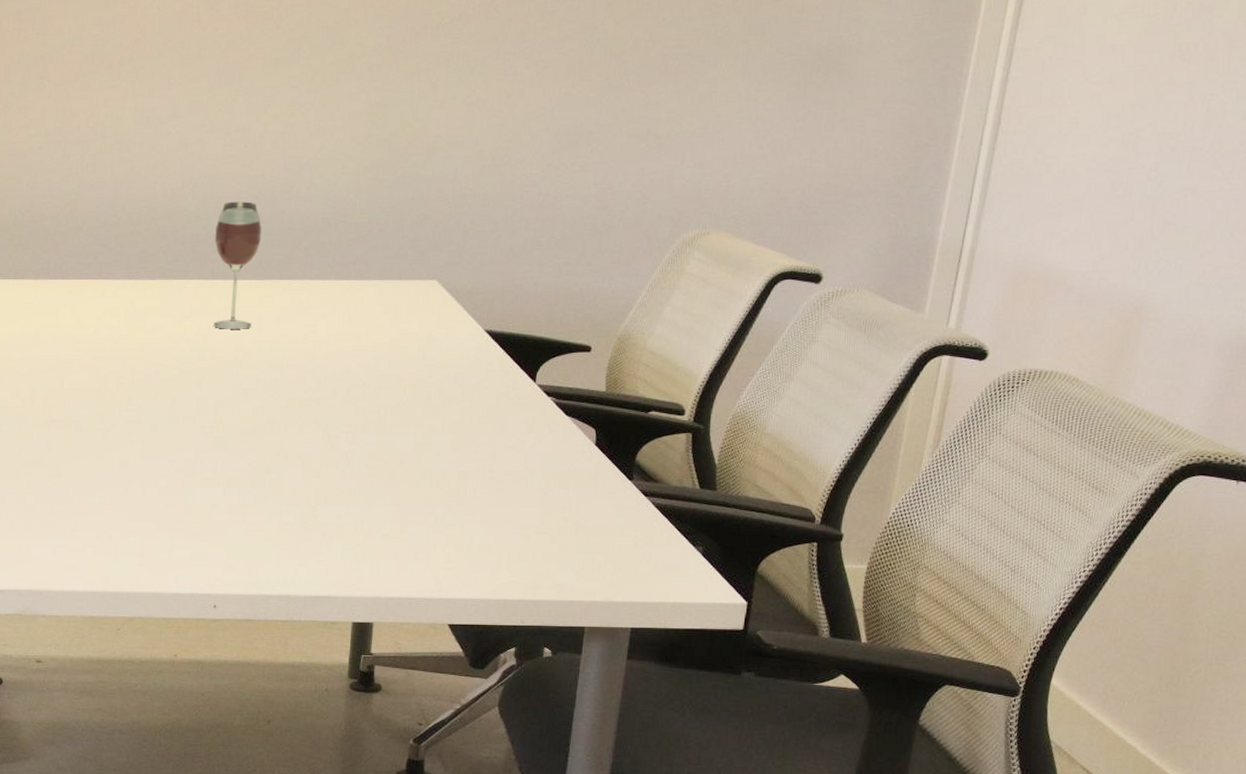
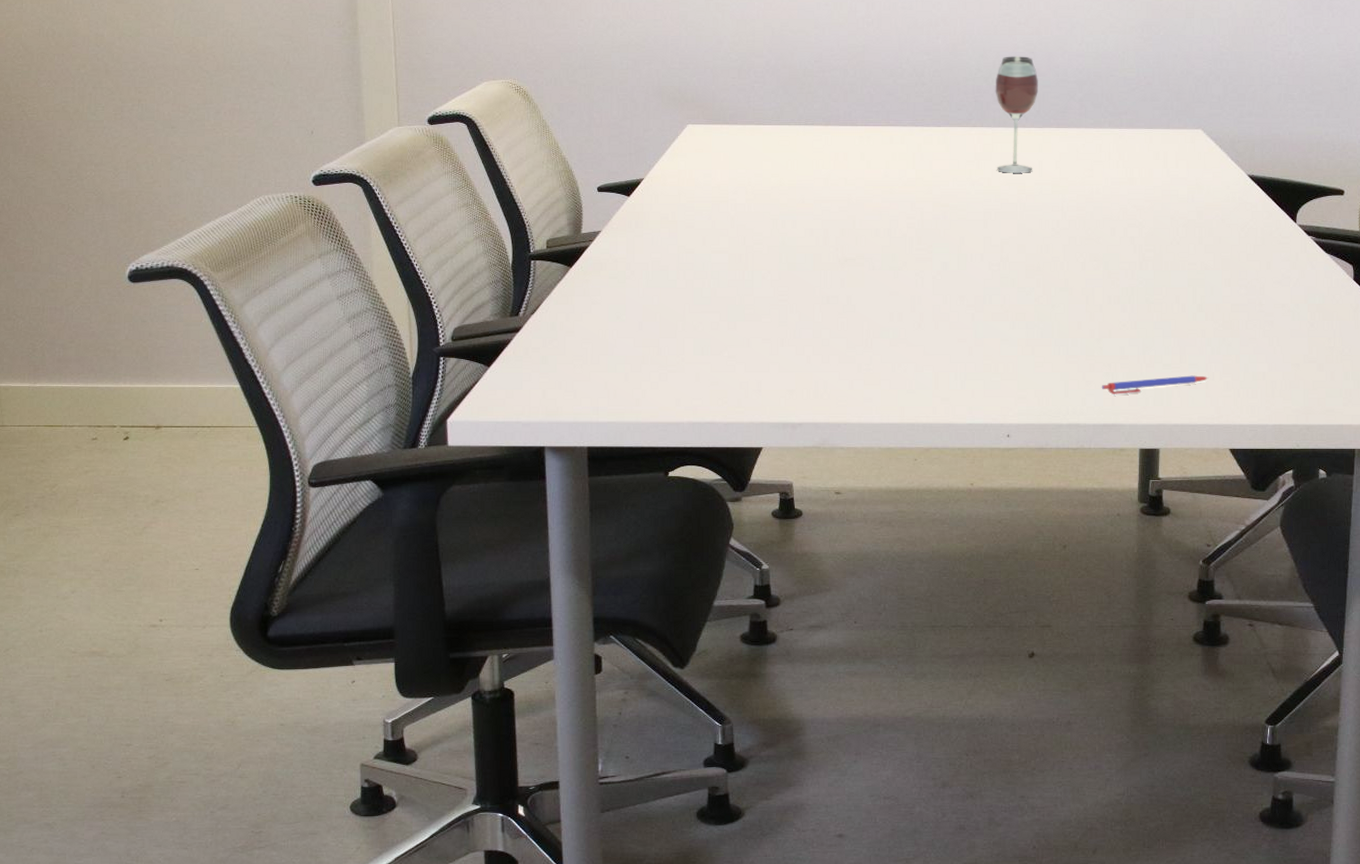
pen: none [314,546,430,565] -> present [1101,375,1209,395]

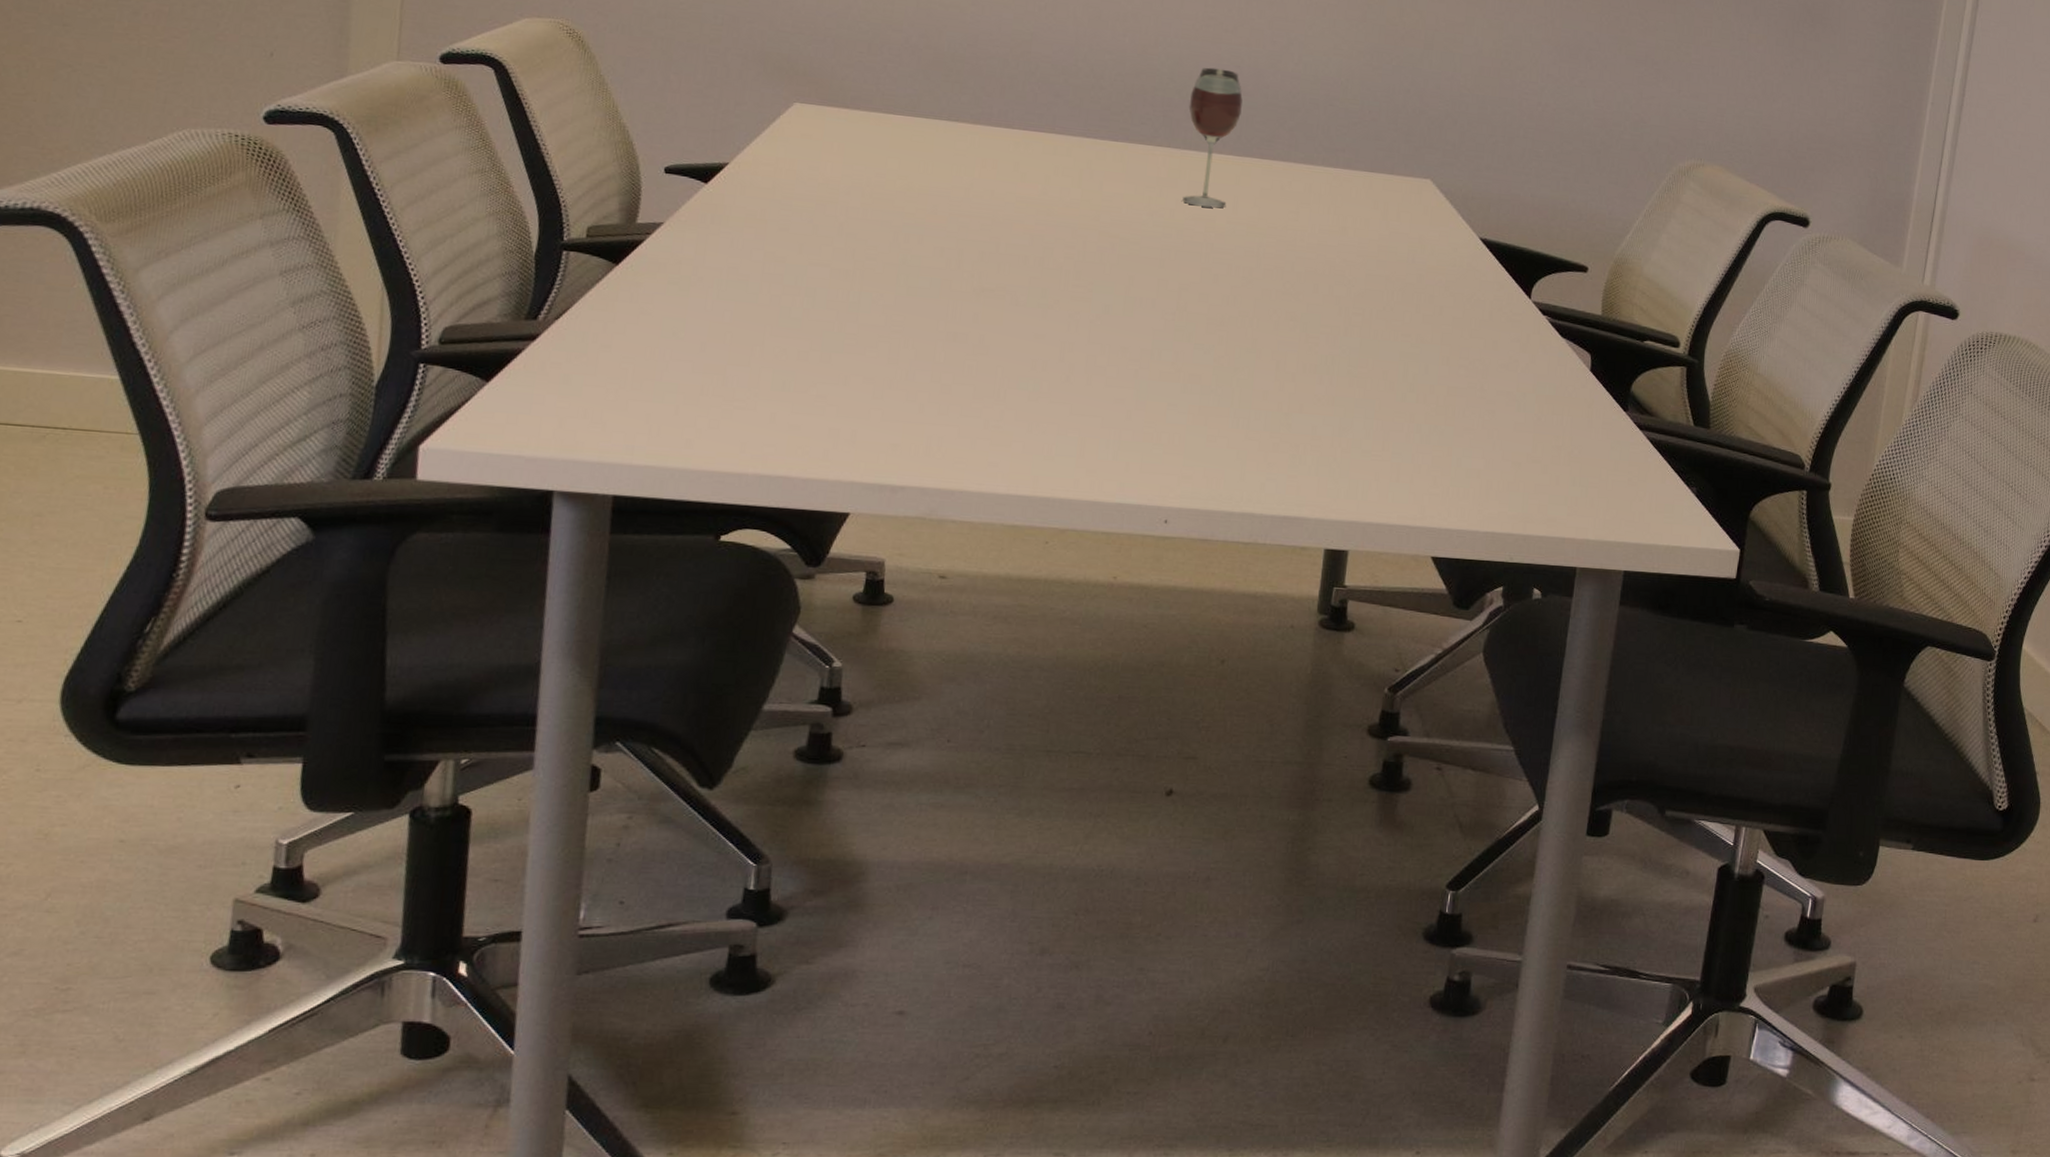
pen: present [1101,375,1209,395] -> none [1285,466,1414,482]

